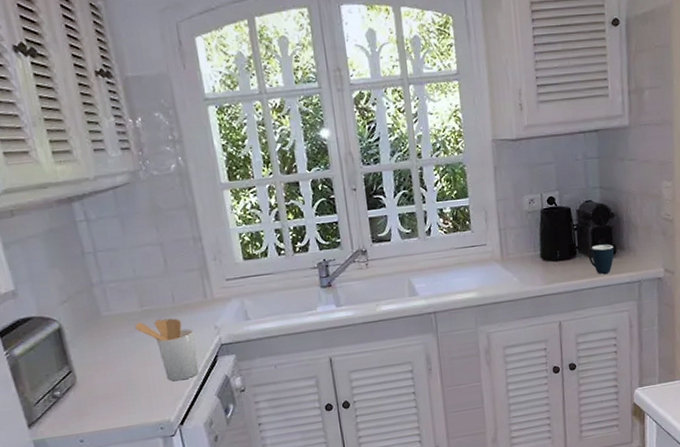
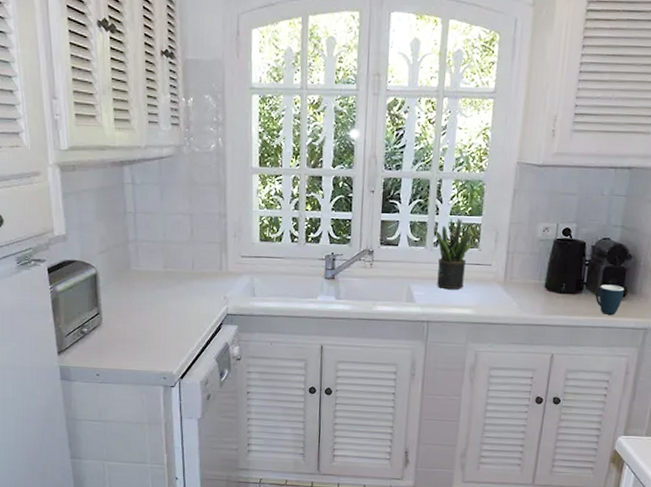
utensil holder: present [134,318,199,382] -> none [156,281,205,340]
potted plant: none [423,203,464,277] -> present [434,218,472,290]

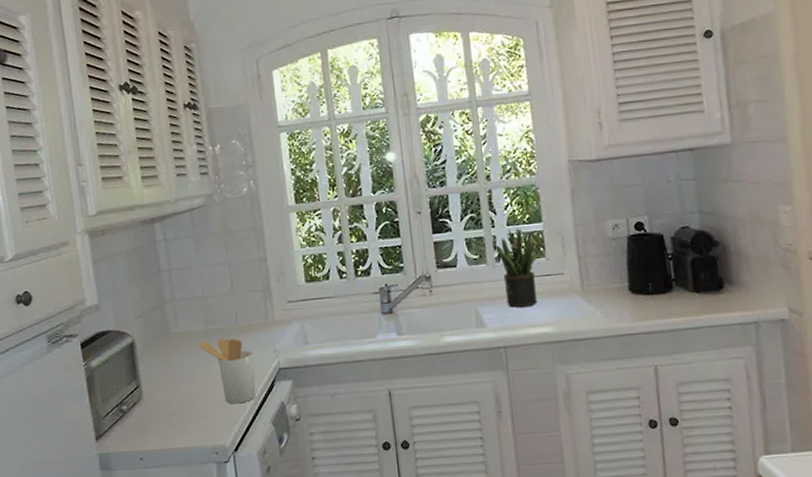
utensil holder: none [156,281,205,340] -> present [199,338,256,404]
mug: present [595,284,625,315] -> none [687,277,721,312]

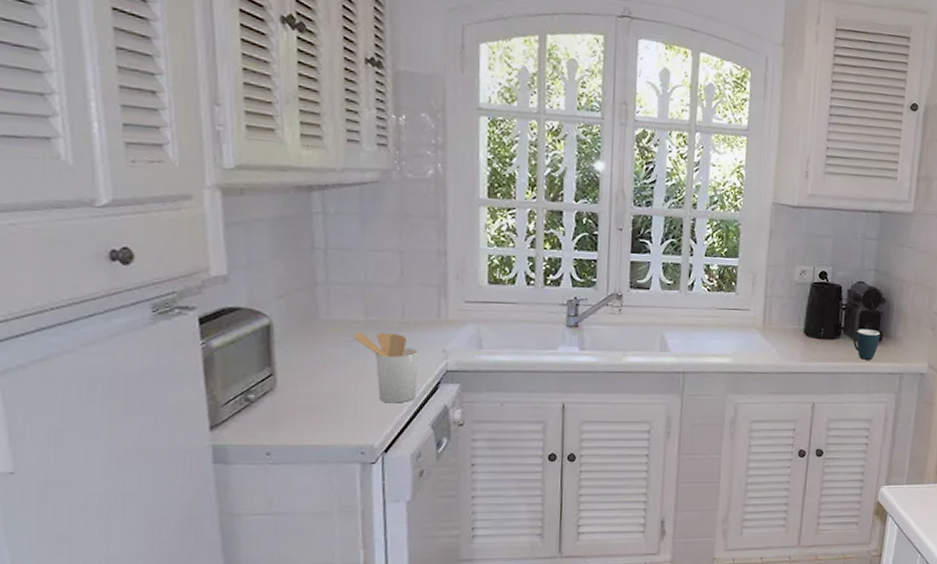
potted plant: present [492,228,537,308] -> none [688,259,729,337]
mug: none [687,277,721,312] -> present [852,329,881,360]

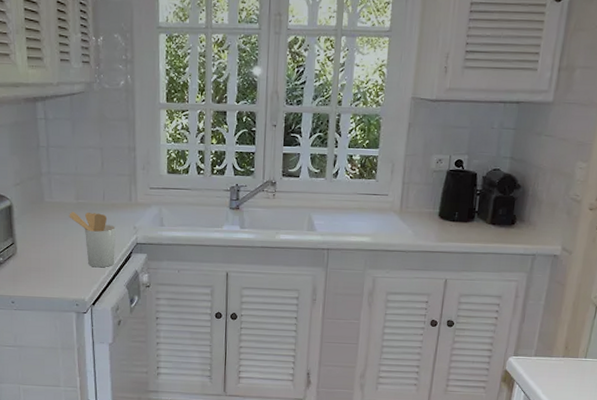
mug: present [852,329,881,360] -> none [486,213,514,242]

